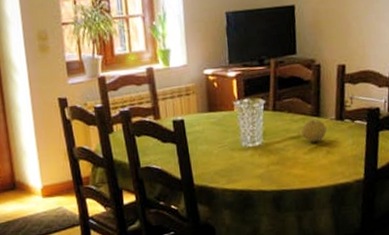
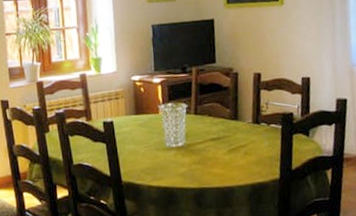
fruit: present [301,119,327,143] -> none [220,122,244,144]

